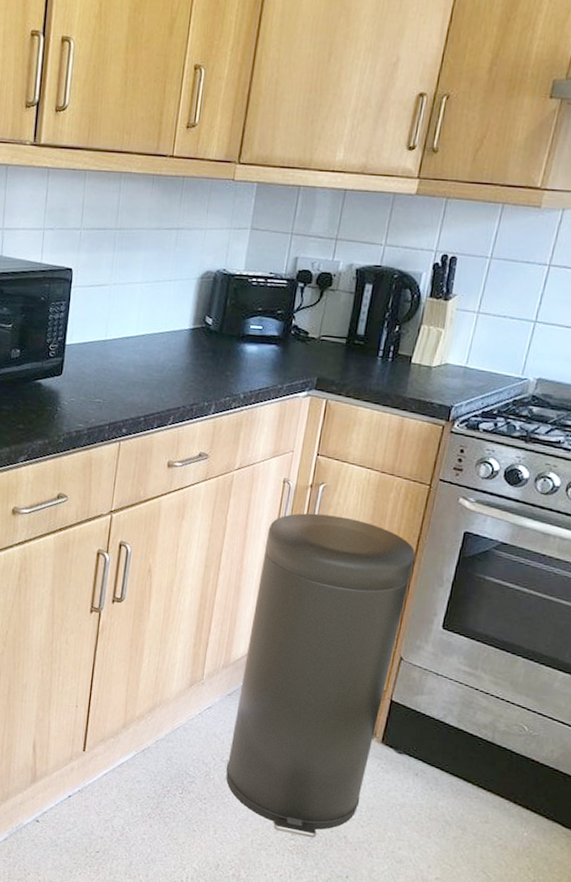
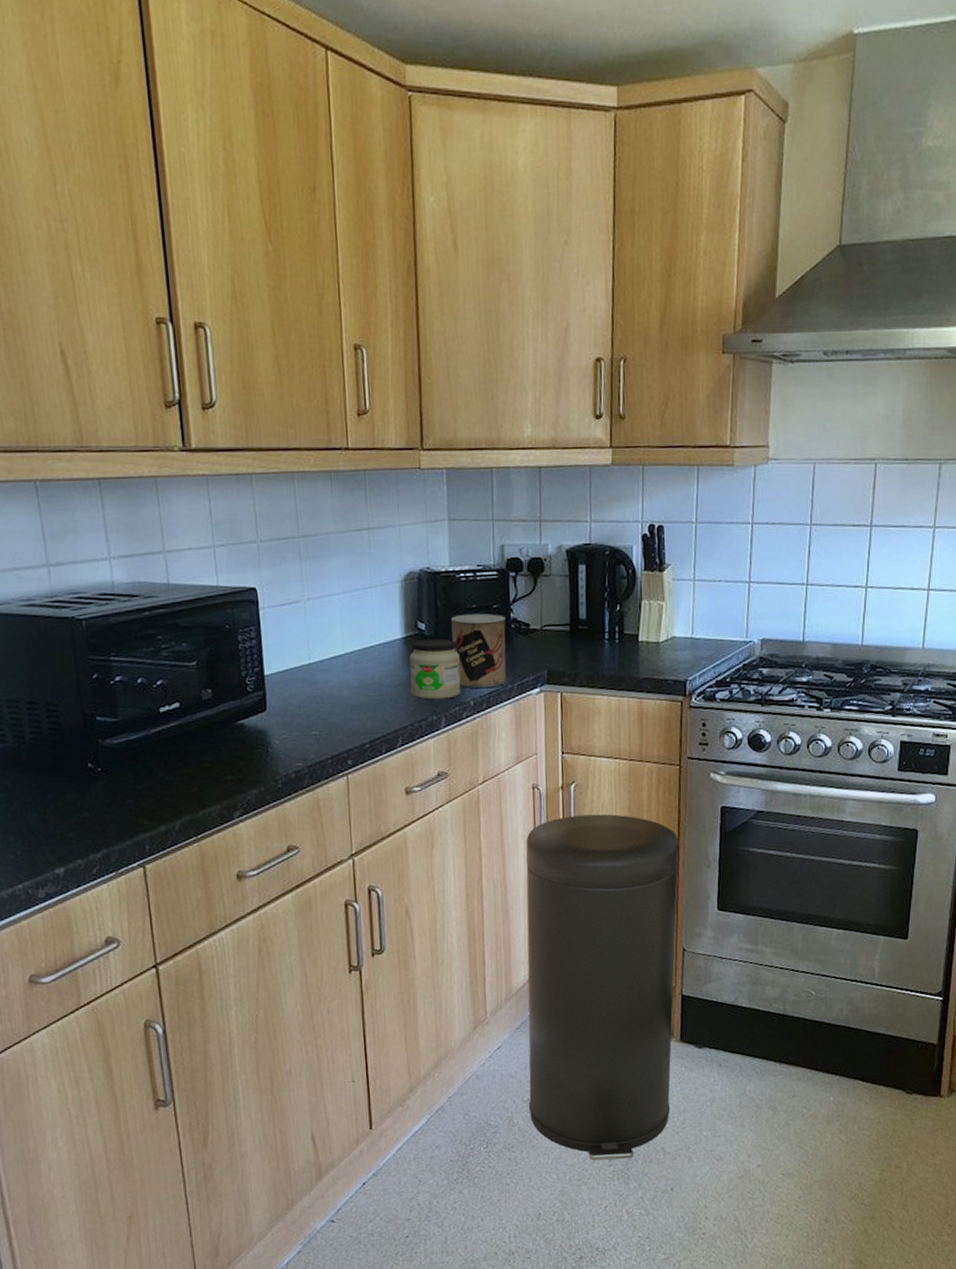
jar: none [188,332,240,389] -> present [409,638,462,700]
tin can: none [234,315,287,386] -> present [451,613,507,689]

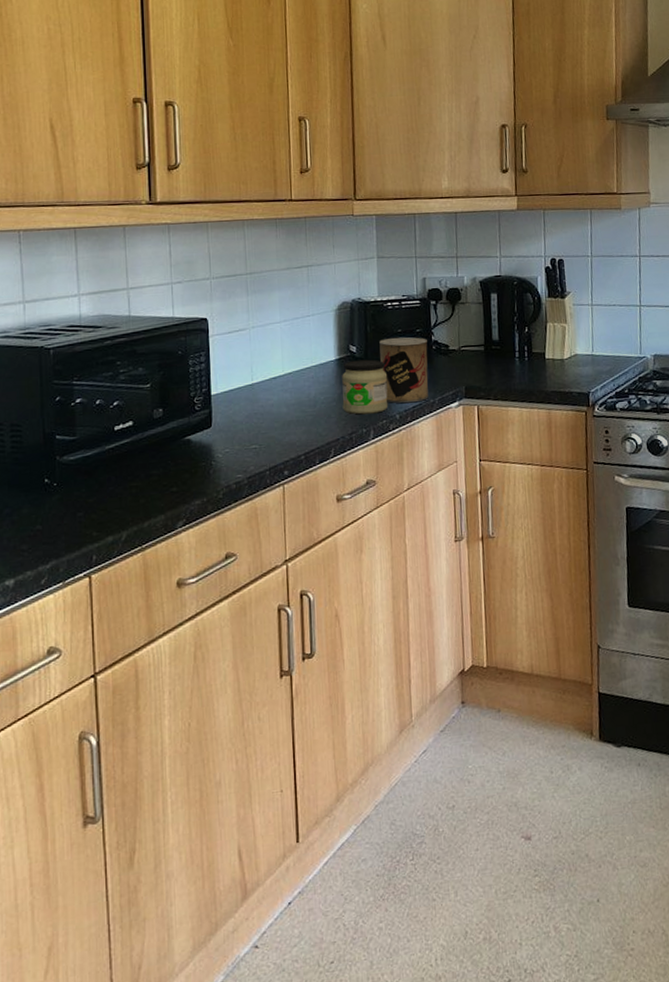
pedal bin: present [525,814,679,1161] -> none [448,516,593,871]

